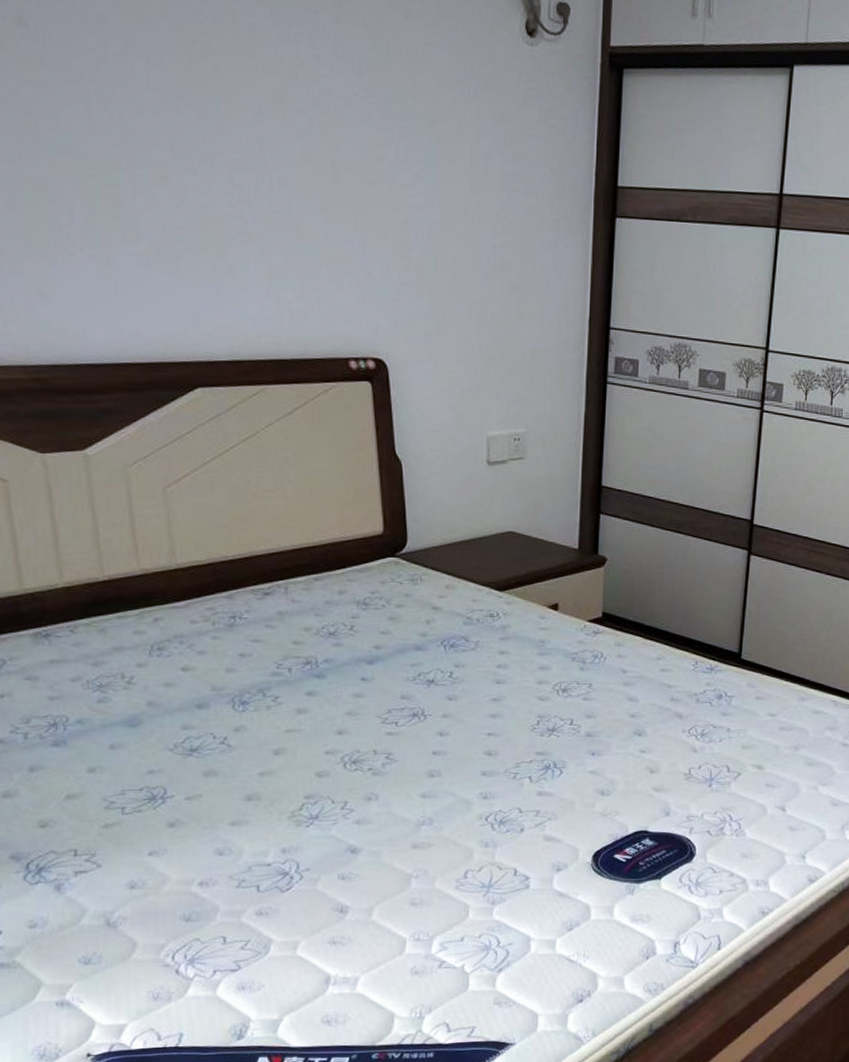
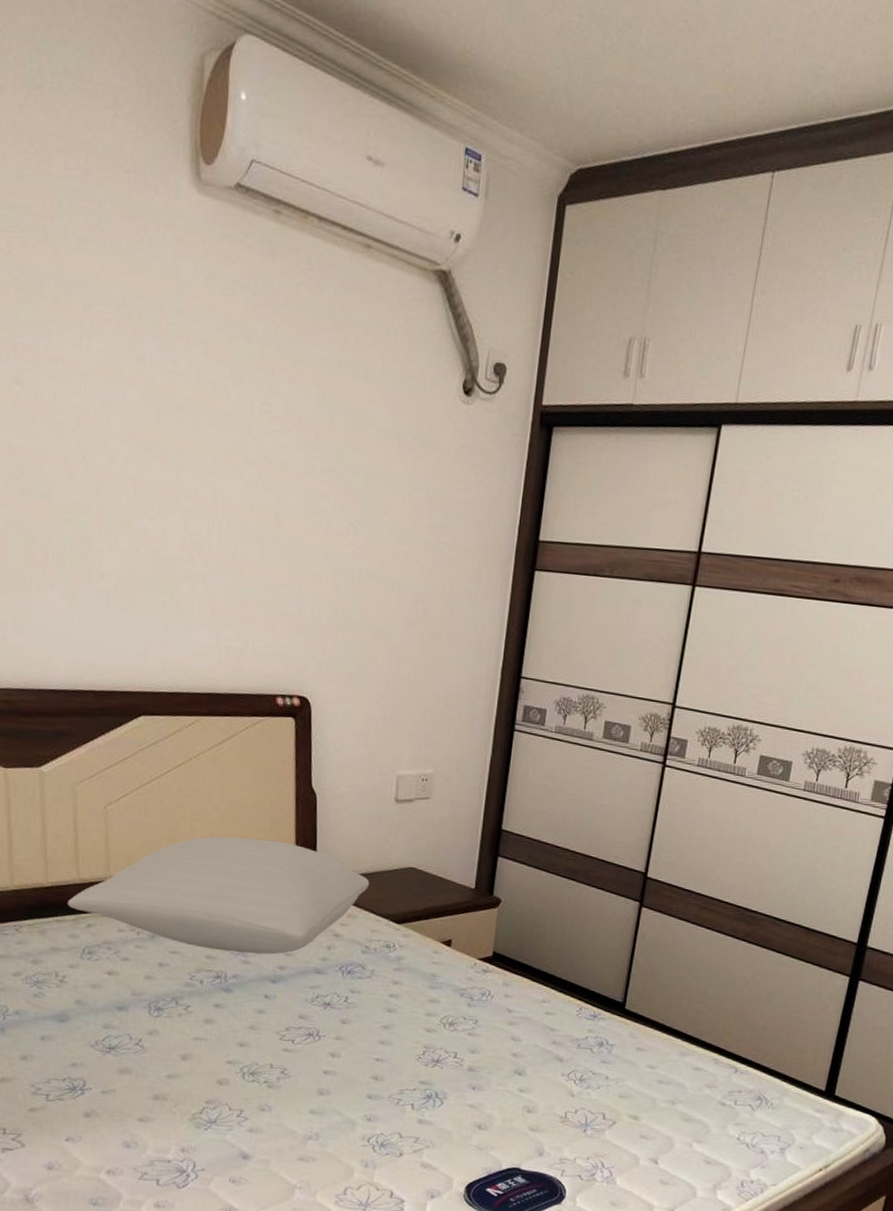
pillow: none [128,512,467,635] -> present [67,836,370,955]

